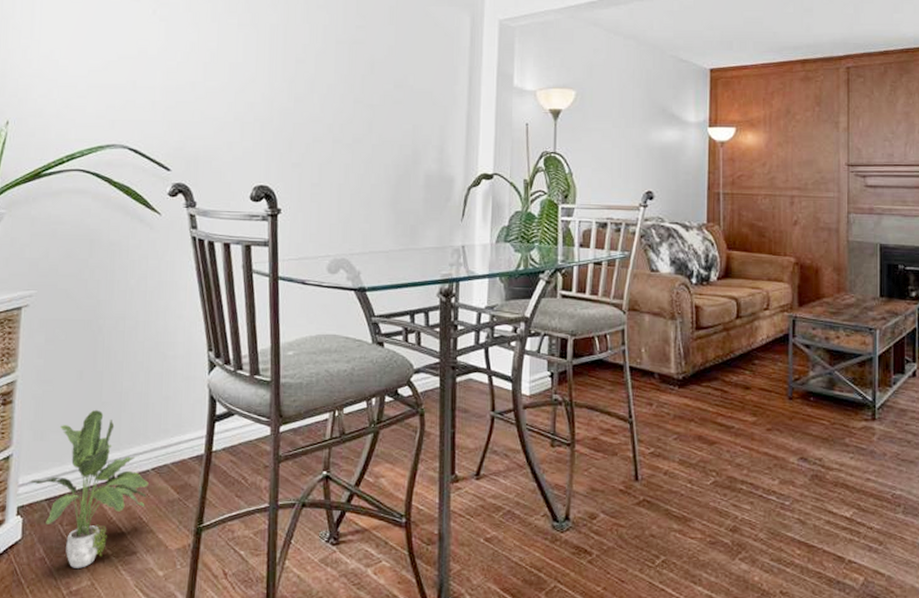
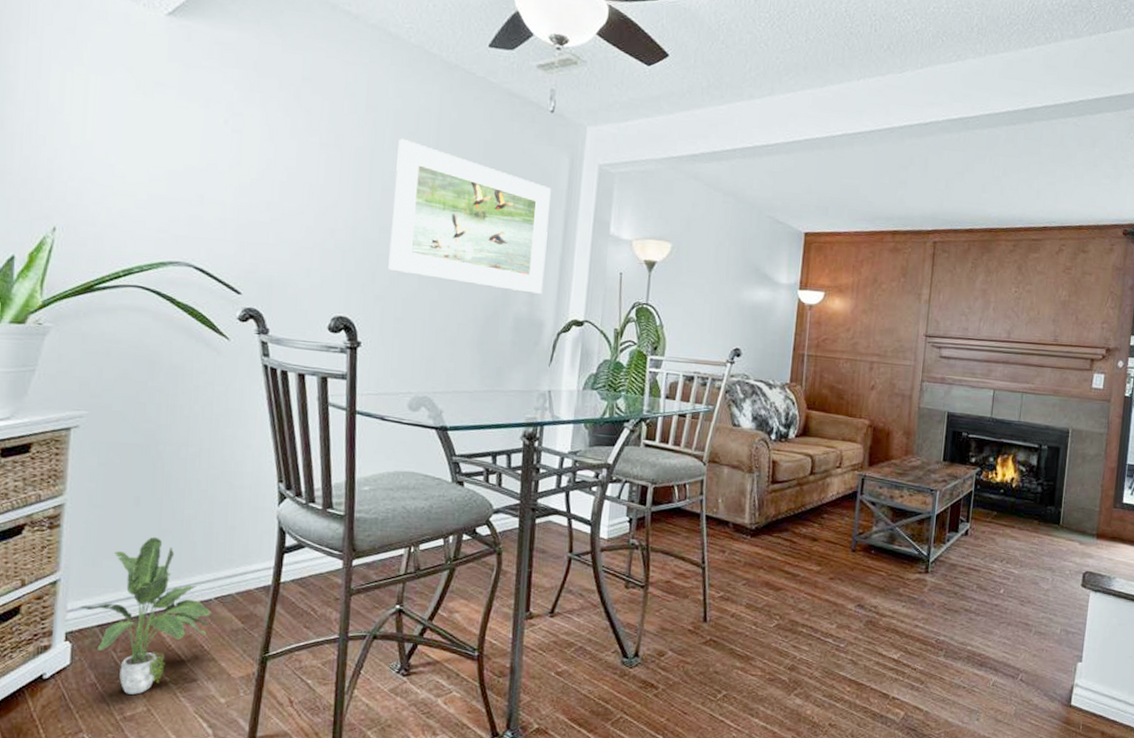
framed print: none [304,12,454,150] -> present [388,138,551,294]

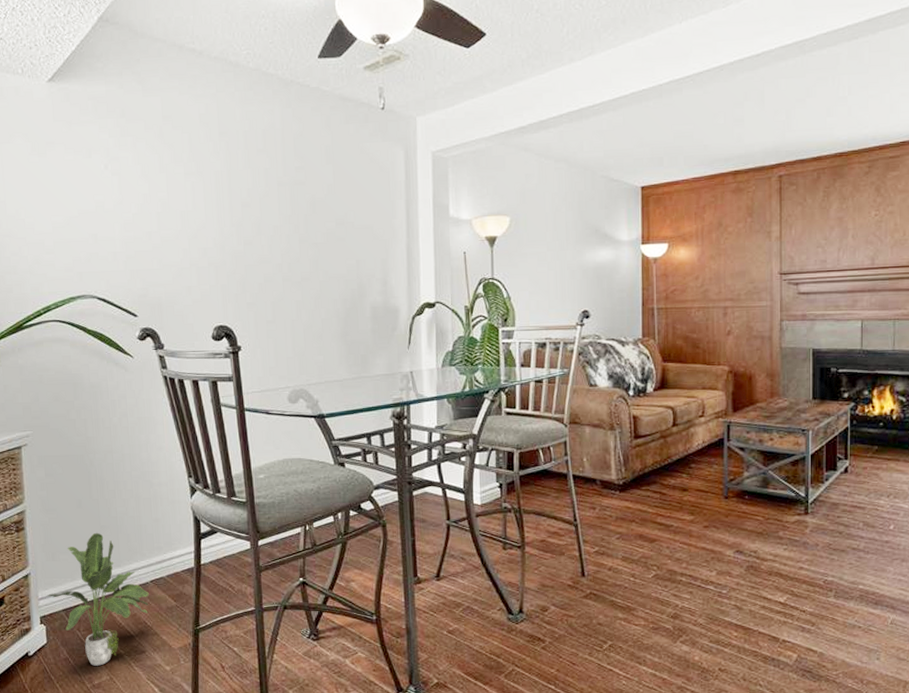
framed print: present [388,138,551,294] -> none [250,156,394,283]

